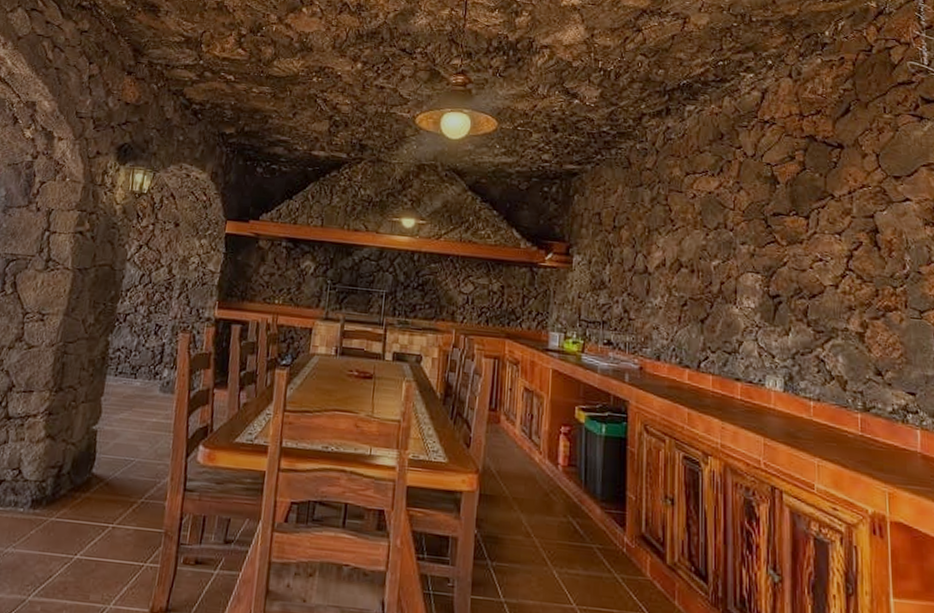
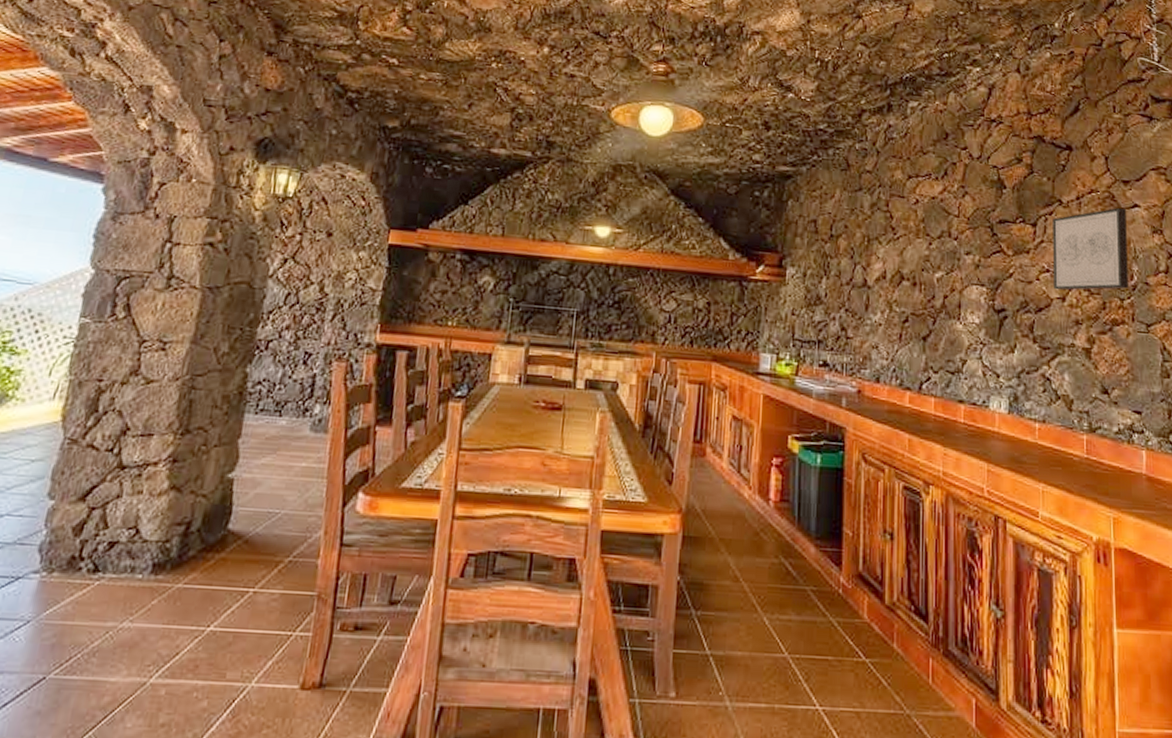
wall art: none [825,201,901,279] -> present [1053,207,1129,291]

